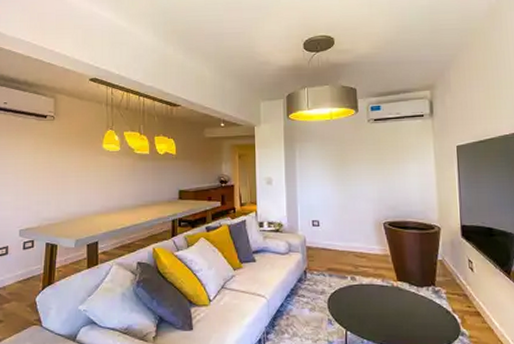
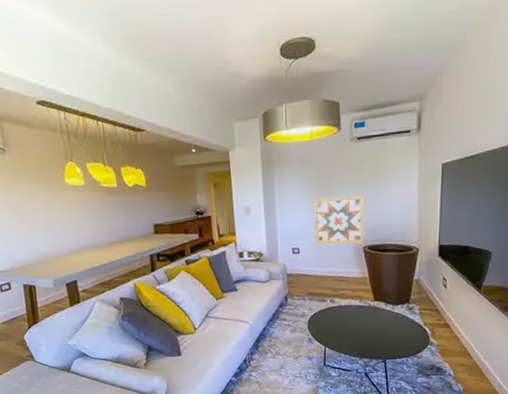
wall art: none [334,173,384,219] -> present [314,196,364,245]

